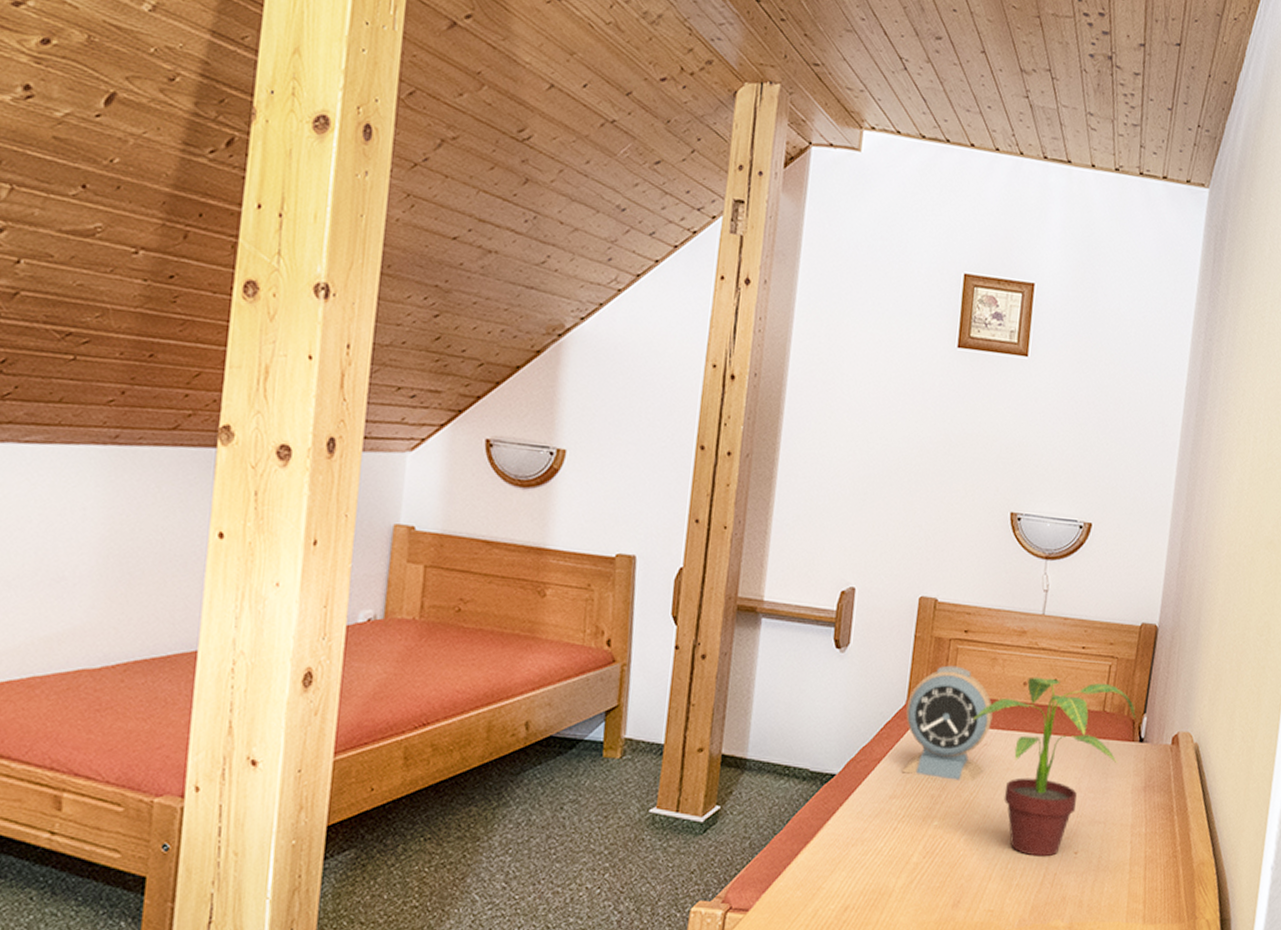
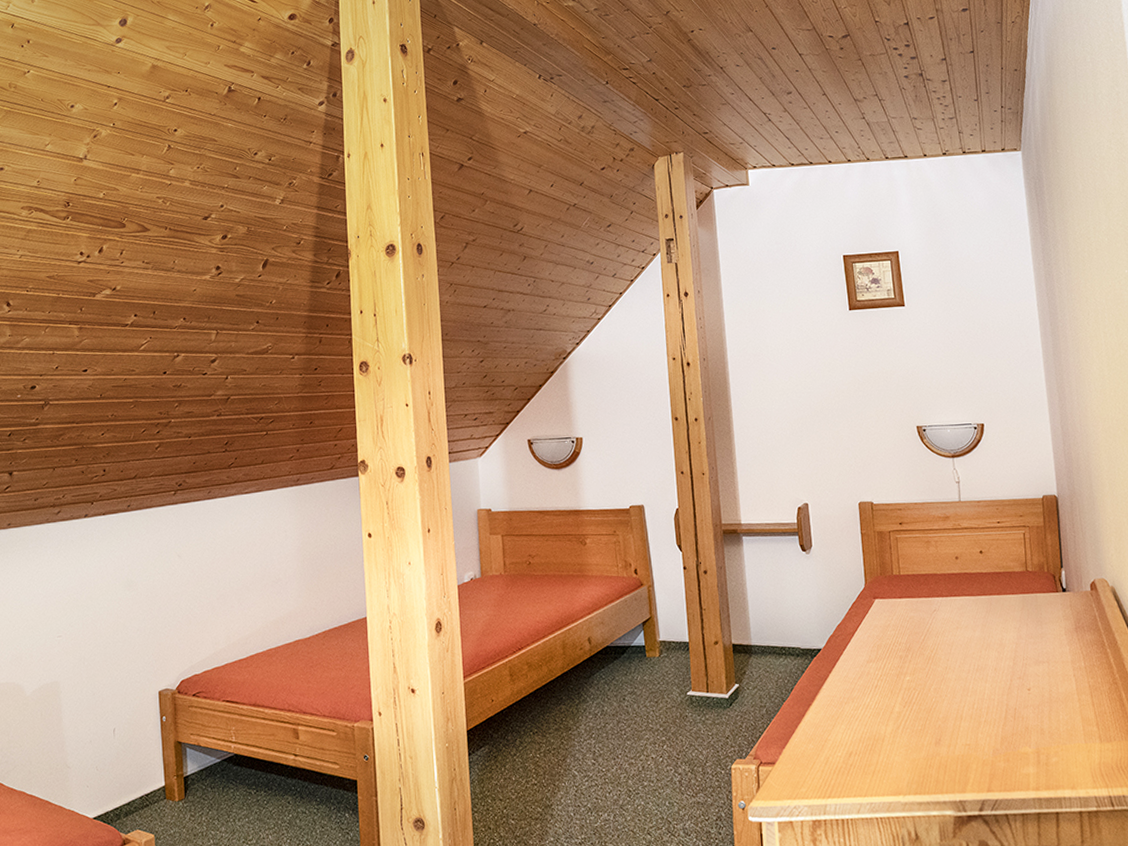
alarm clock: present [901,665,993,782] -> none [865,551,937,642]
potted plant: present [973,677,1136,857] -> none [920,548,1055,696]

